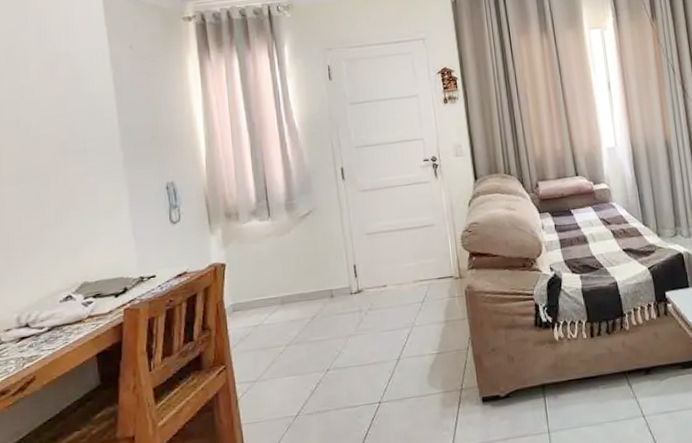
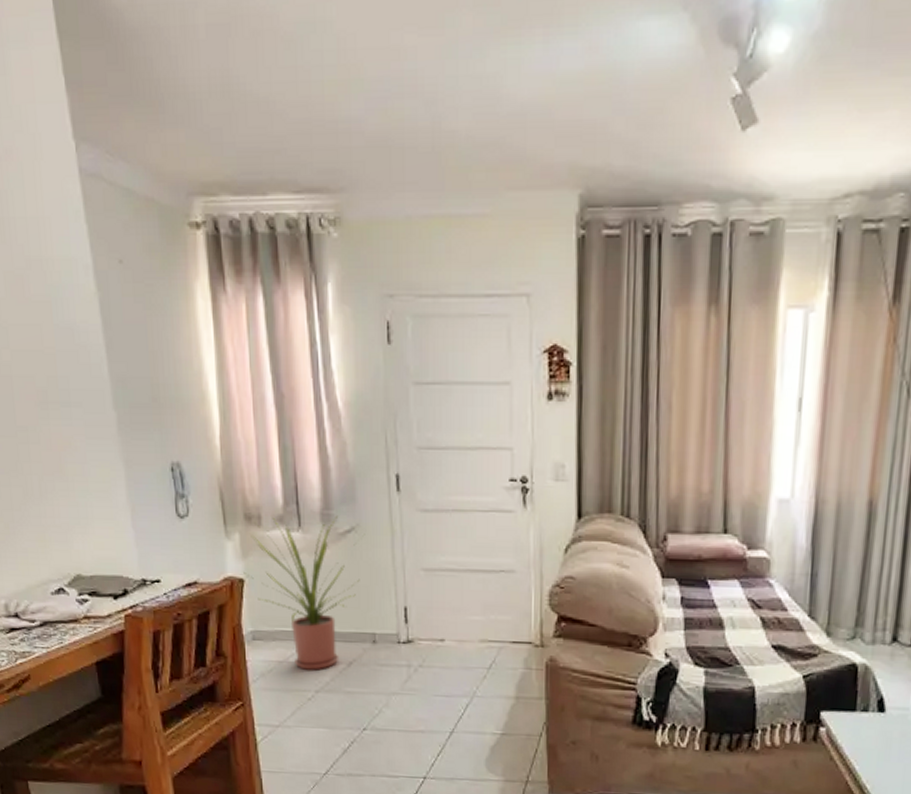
house plant: none [225,204,320,330] -> present [243,515,365,671]

